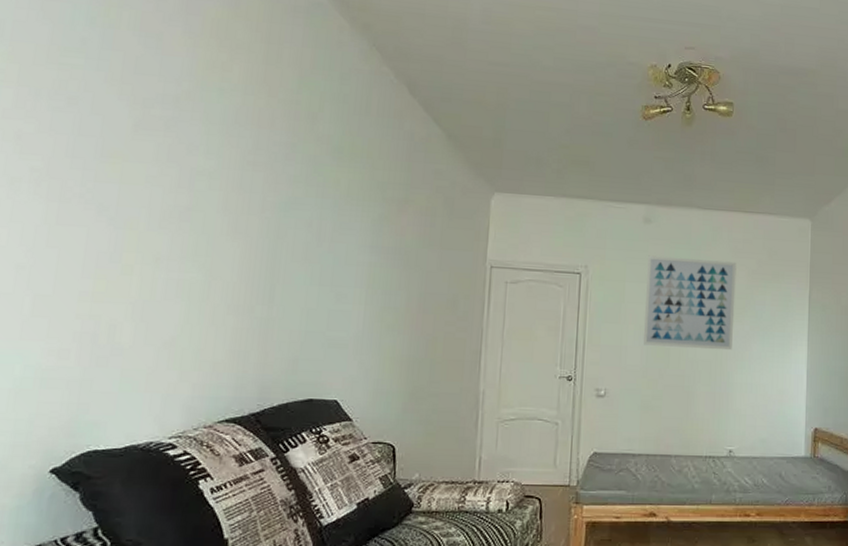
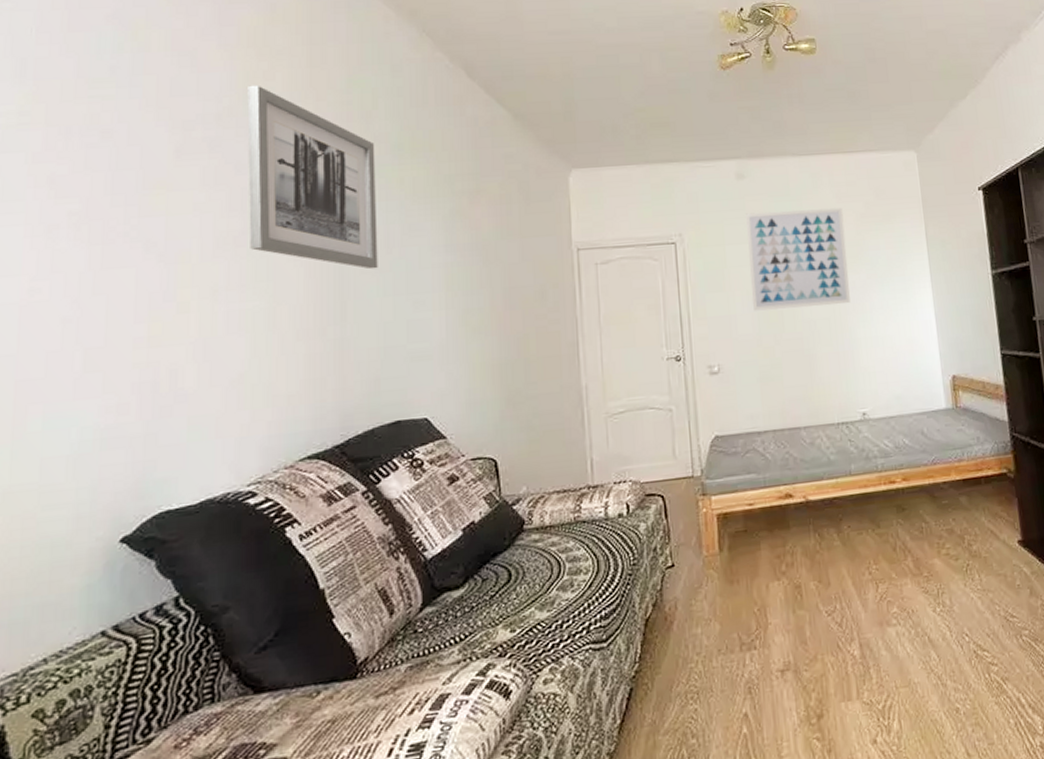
wall art: none [193,73,317,259] -> present [247,85,378,270]

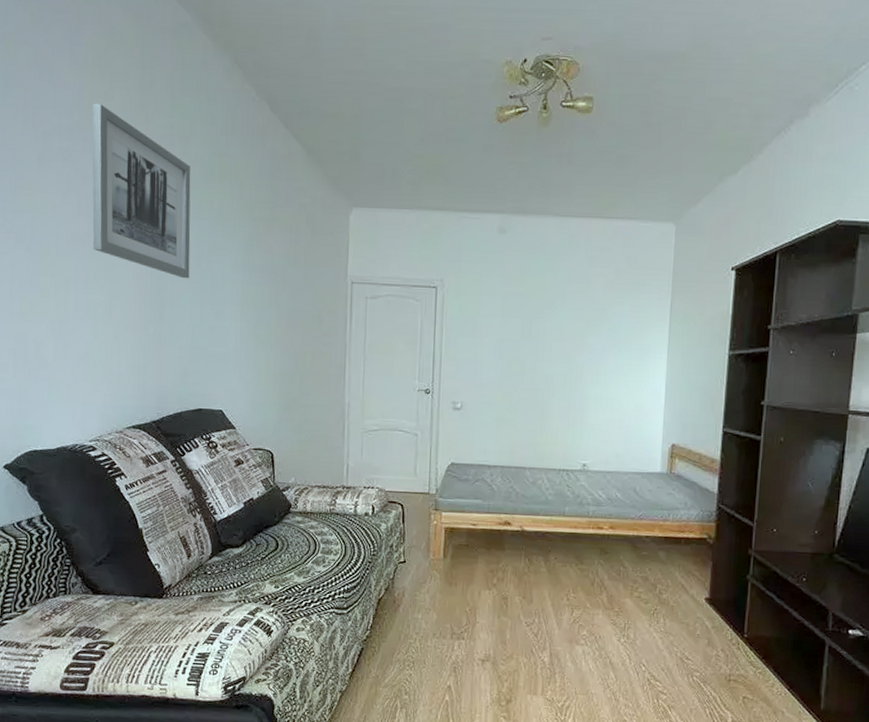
wall art: present [746,207,850,311] -> none [497,267,594,364]

